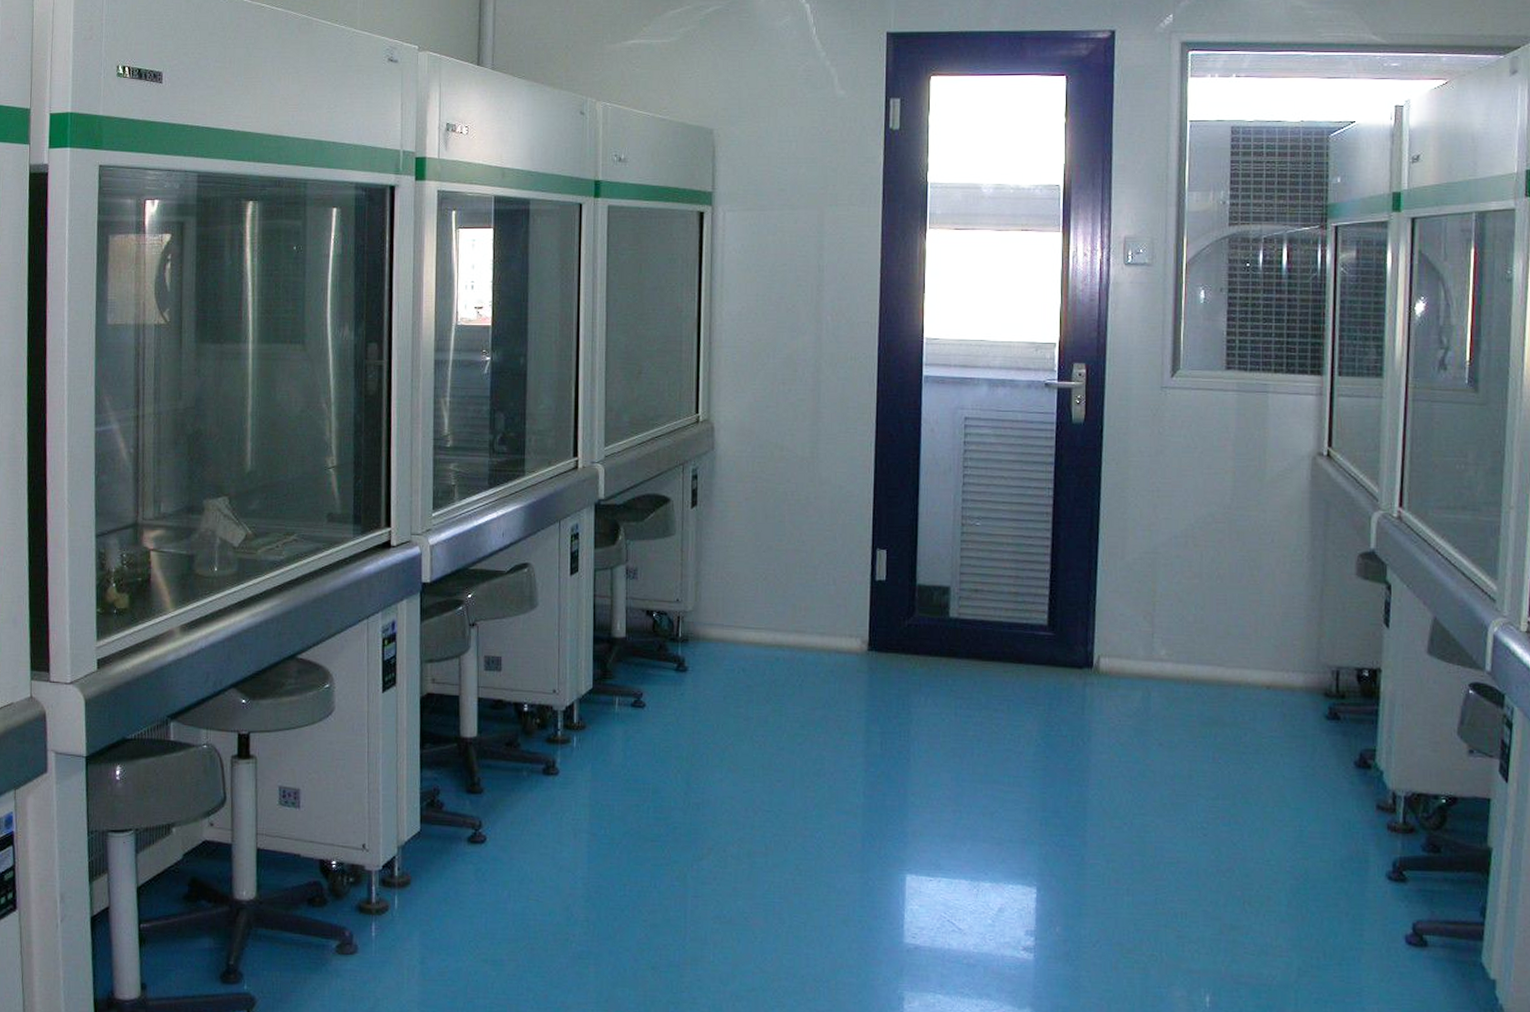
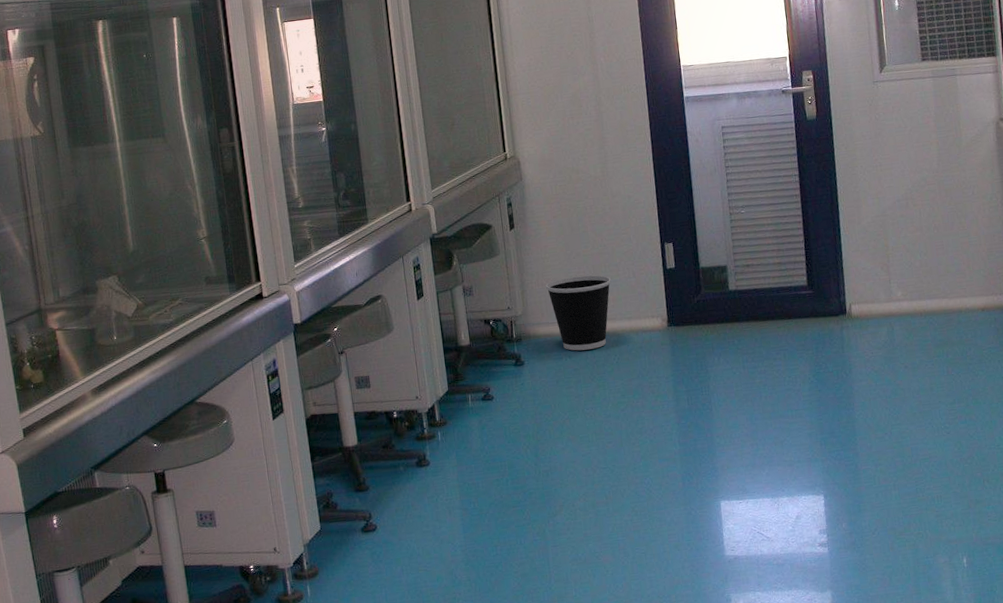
wastebasket: none [725,574,806,665] -> present [546,275,611,351]

